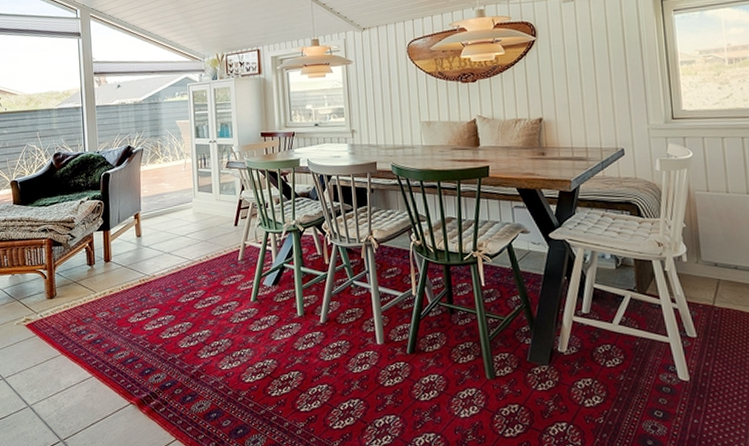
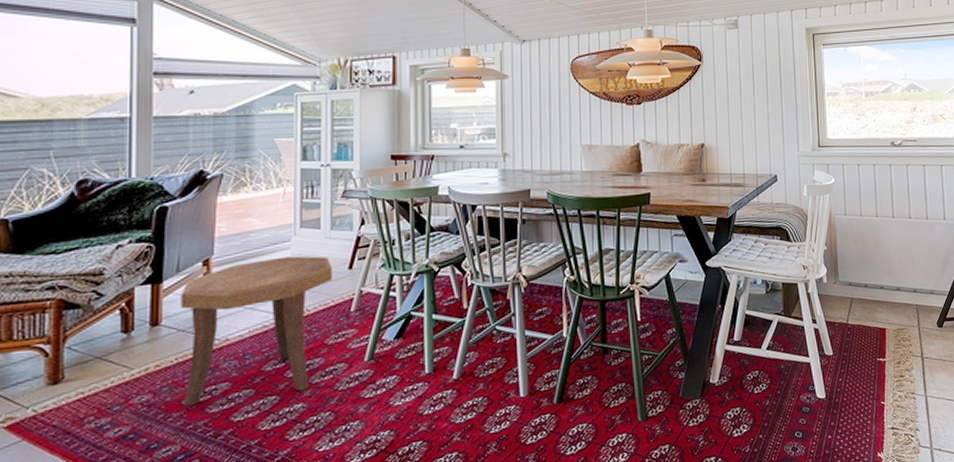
side table: none [122,214,224,324] -> present [181,256,333,407]

